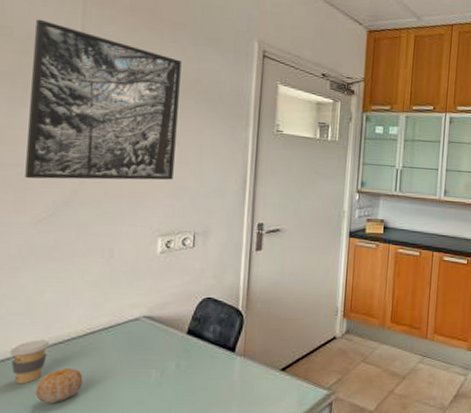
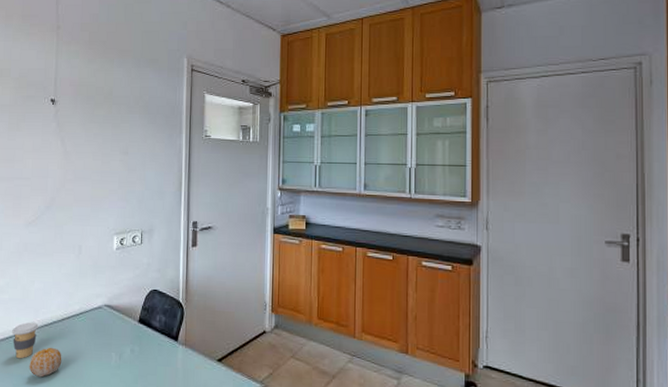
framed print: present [25,19,182,180] -> none [20,60,128,189]

